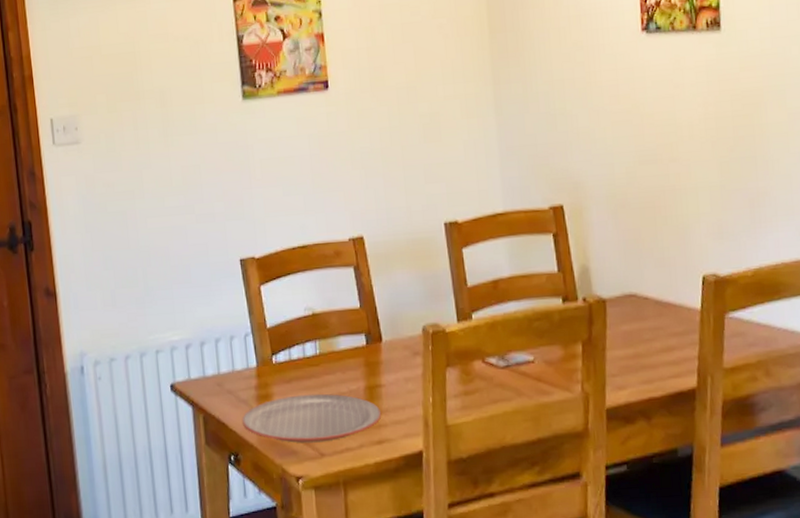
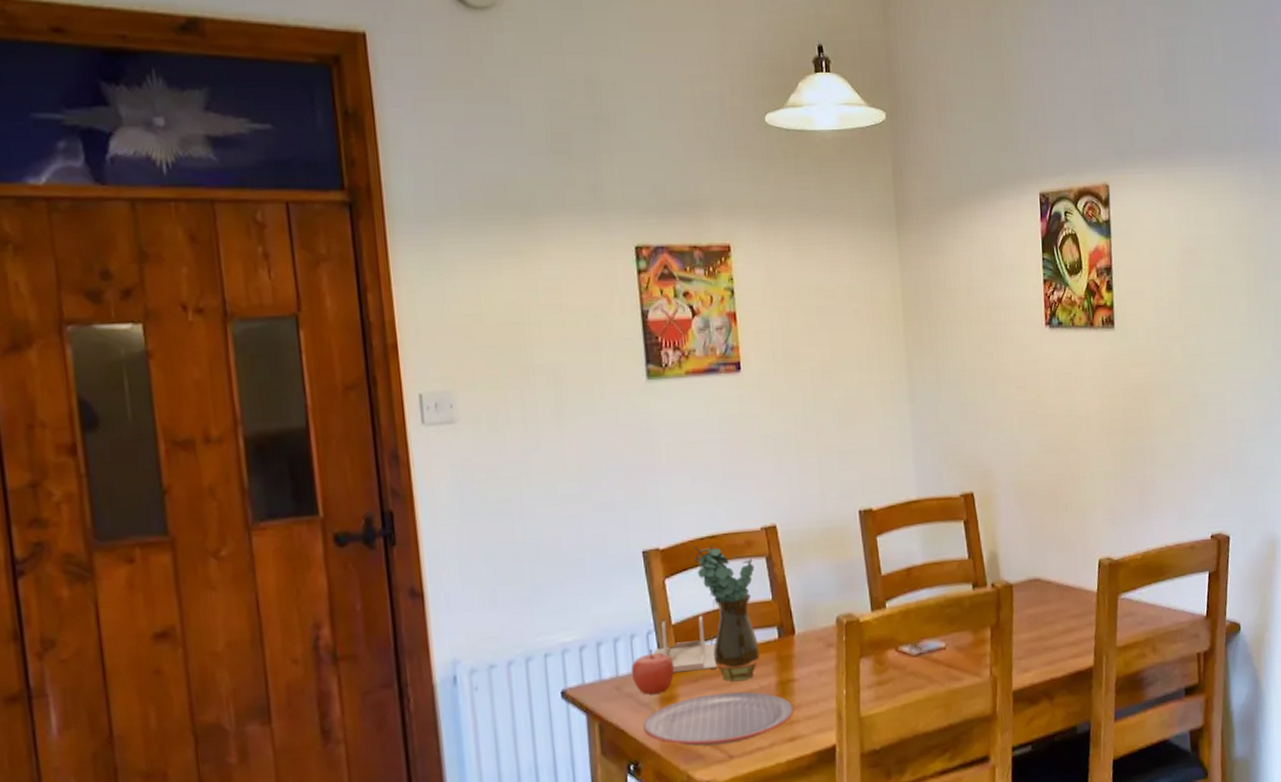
fruit: none [230,350,270,392] -> present [630,649,675,695]
napkin holder: none [250,320,310,373] -> present [653,615,718,673]
vase: none [286,254,349,384] -> present [693,544,760,682]

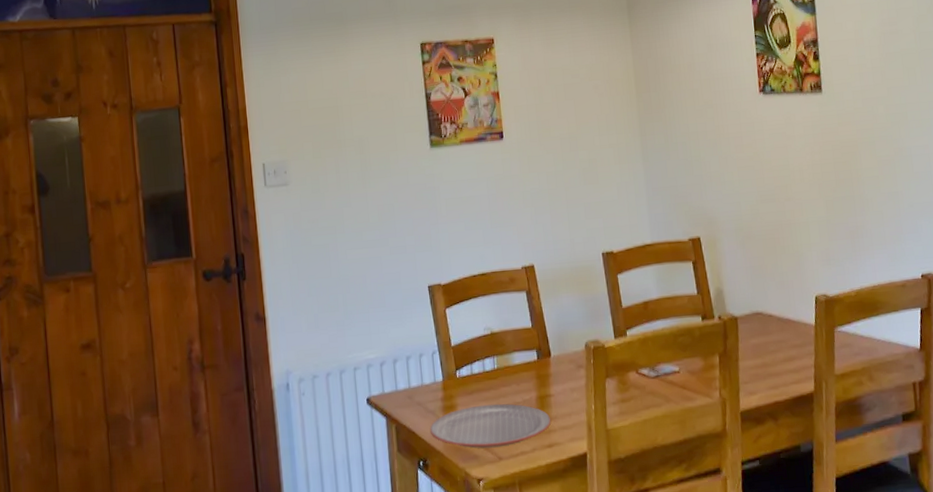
fruit: present [630,649,675,695] -> none [420,366,454,404]
napkin holder: present [653,615,718,673] -> none [437,339,489,386]
vase: present [693,544,760,682] -> none [468,280,523,395]

